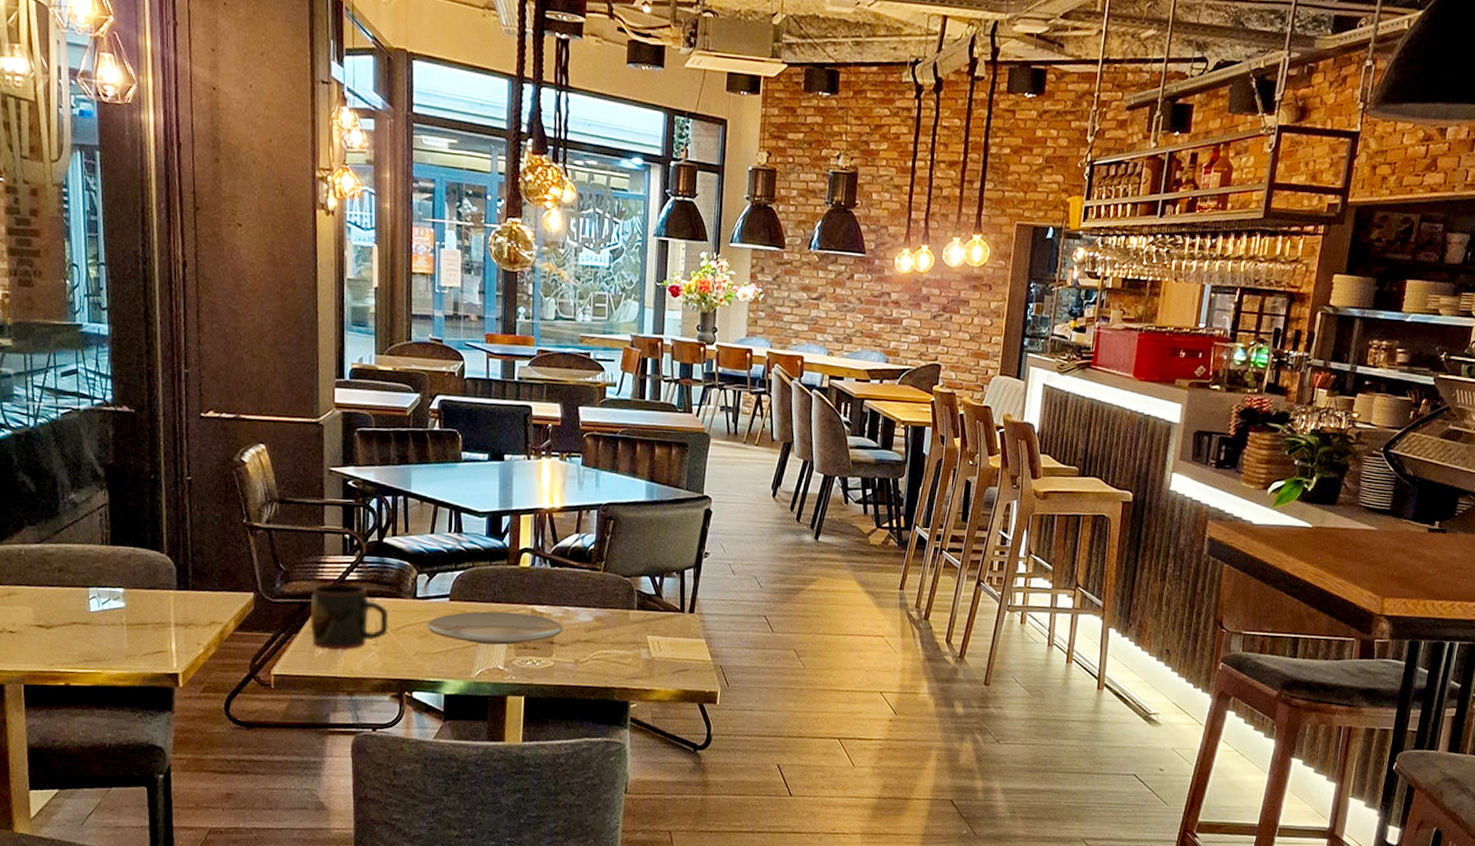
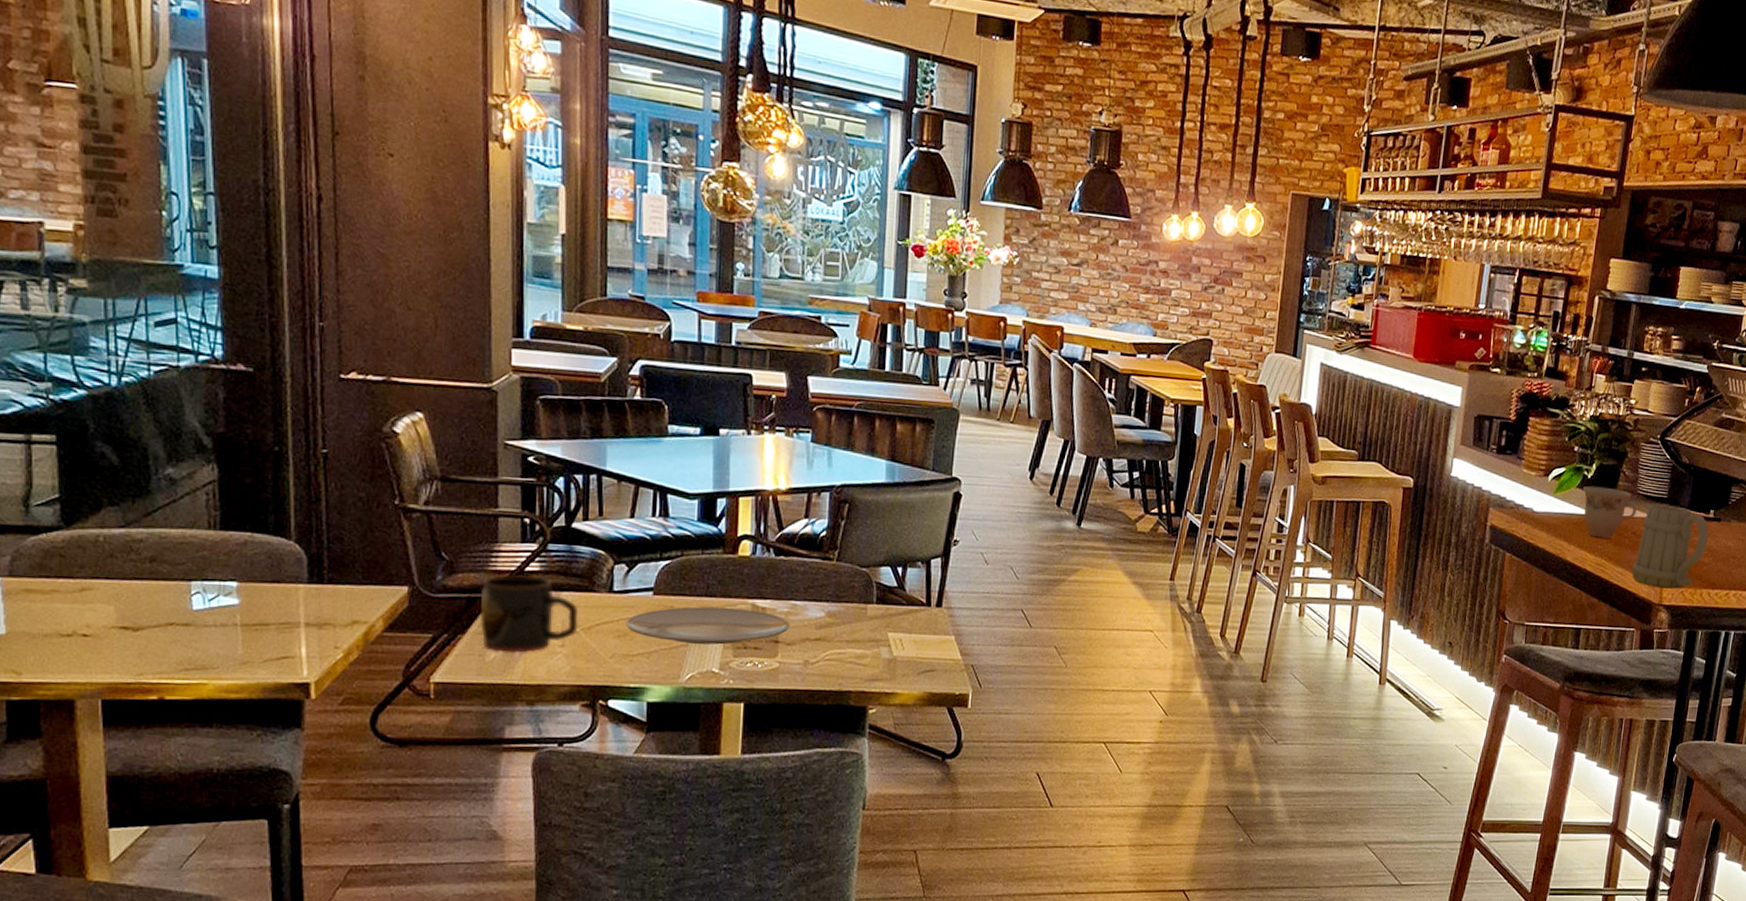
teacup: none [1302,498,1358,550] -> present [1582,485,1637,539]
beer mug: none [1352,515,1434,600] -> present [1631,504,1709,589]

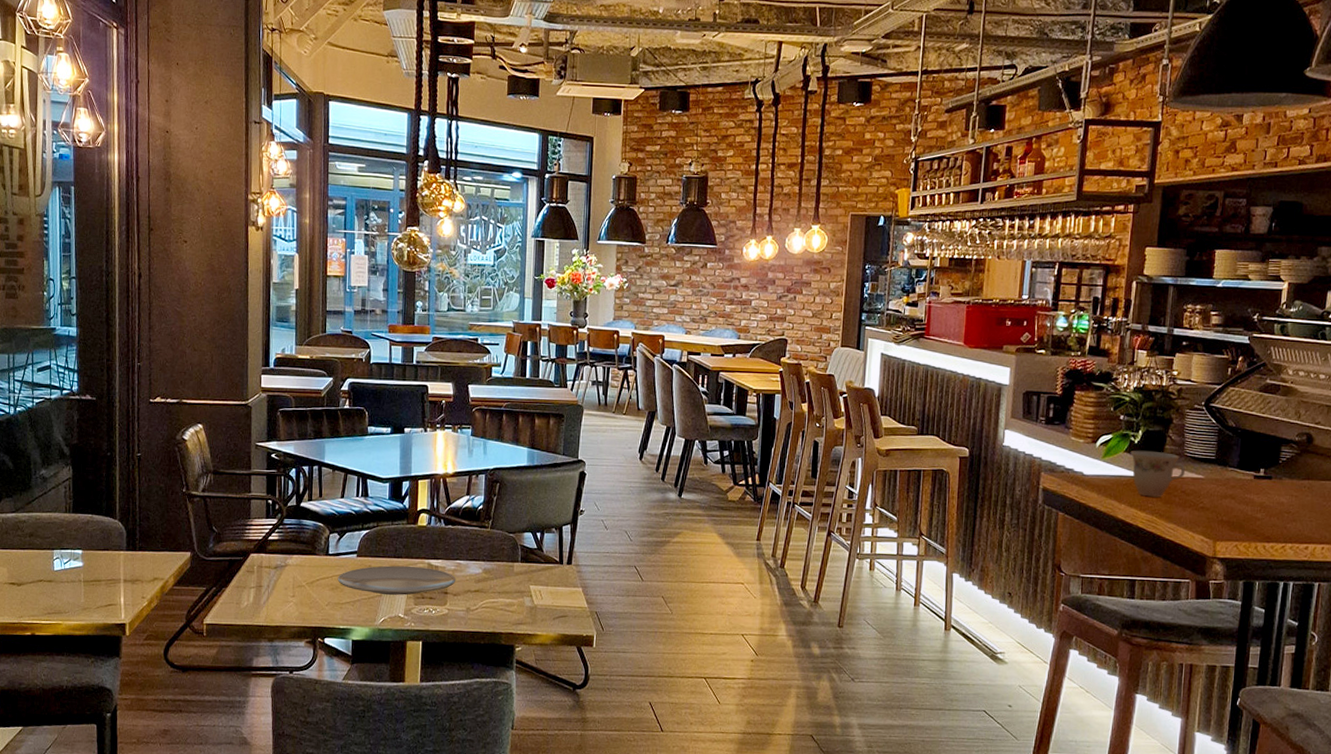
mug: present [479,575,579,652] -> none [237,542,304,601]
beer mug: present [1631,504,1709,589] -> none [1183,465,1260,543]

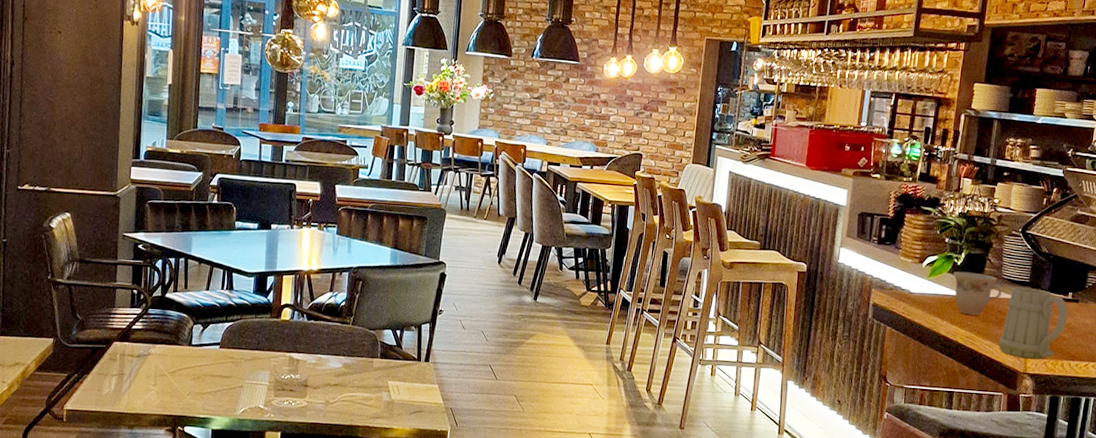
plate: present [337,565,456,595] -> none [199,357,317,387]
beer mug: none [1183,465,1260,543] -> present [998,287,1068,360]

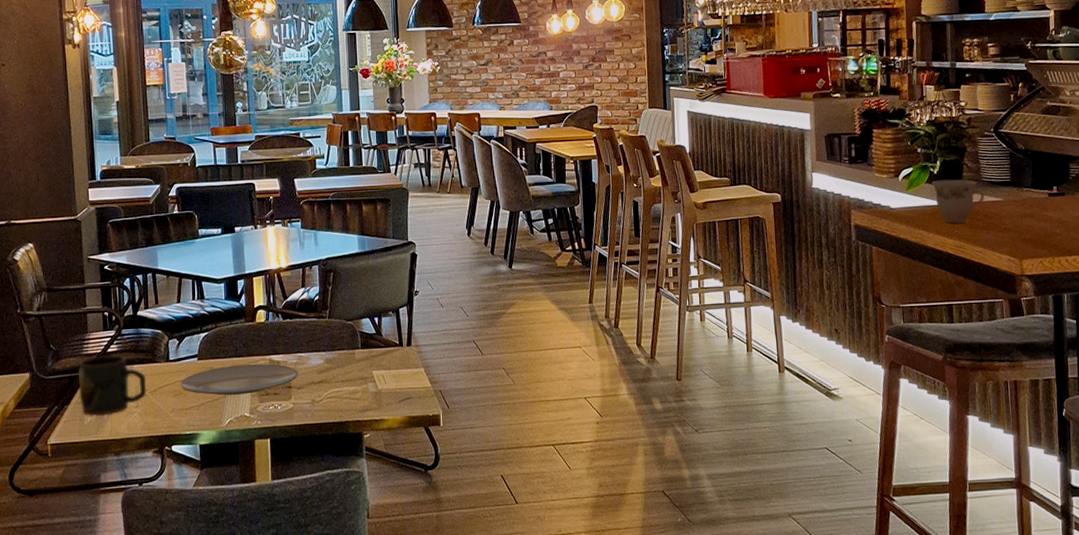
mug: none [99,331,167,389] -> present [78,354,147,416]
plate: none [199,357,317,387] -> present [180,364,299,395]
beer mug: present [998,287,1068,360] -> none [990,187,1057,260]

